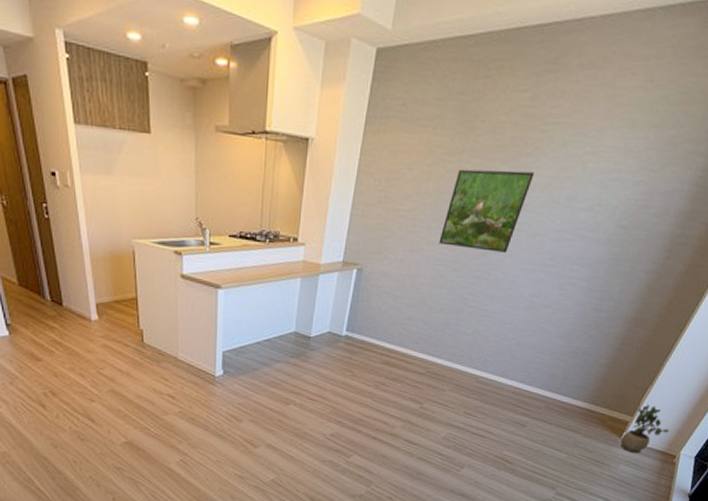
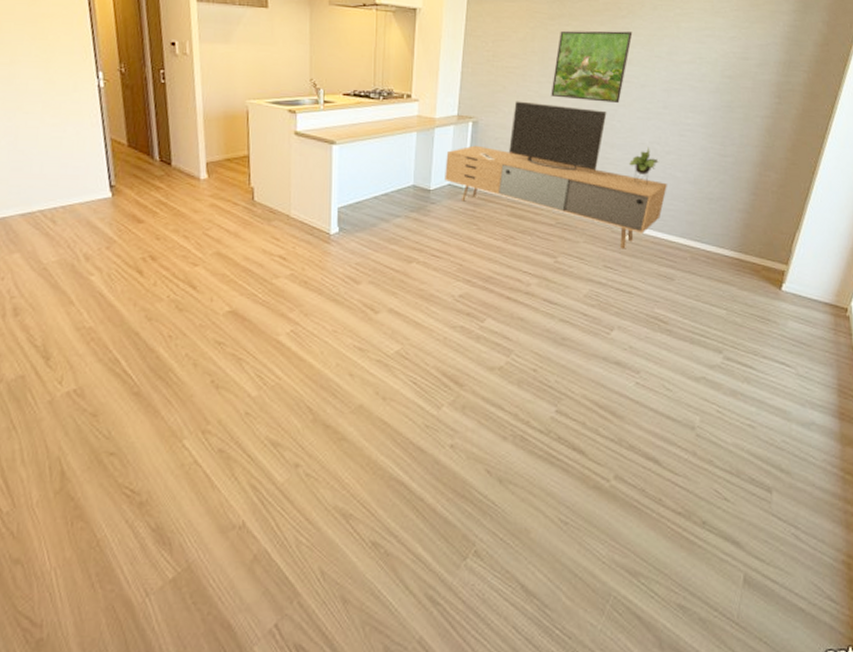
media console: none [325,247,538,398] -> present [445,101,667,249]
potted plant: present [620,404,670,453] -> none [781,251,833,307]

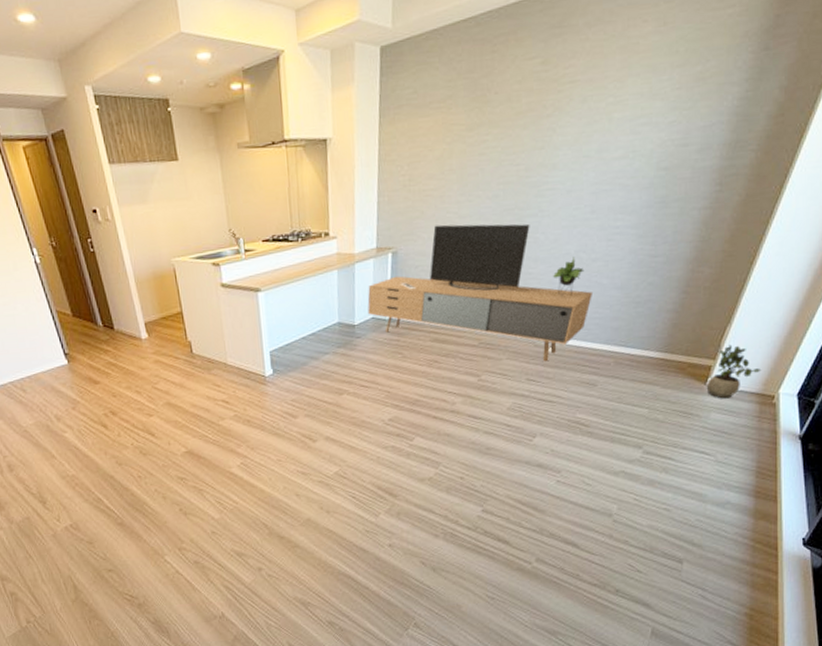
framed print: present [551,30,633,103] -> none [471,132,559,216]
potted plant: none [781,251,833,307] -> present [706,344,762,399]

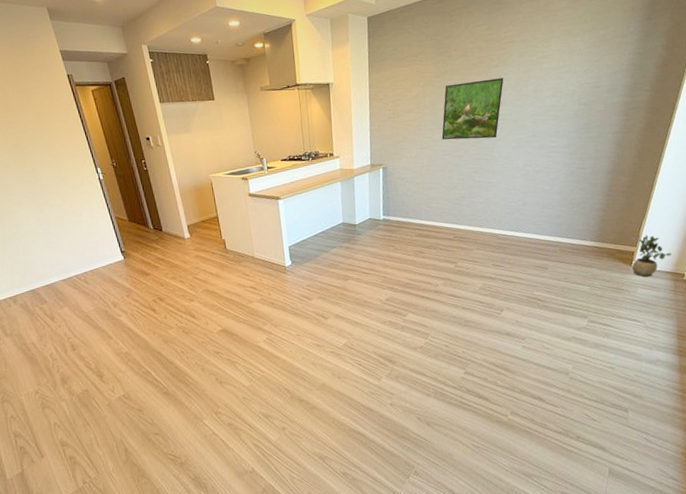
media console: present [367,223,592,362] -> none [365,145,539,251]
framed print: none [471,132,559,216] -> present [441,78,504,140]

